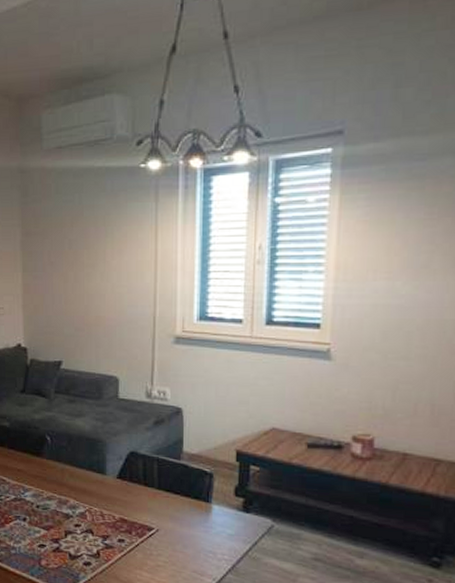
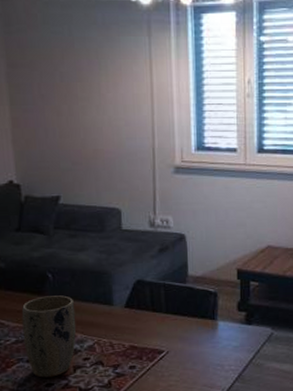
plant pot: none [21,458,70,539] -> present [21,295,76,378]

